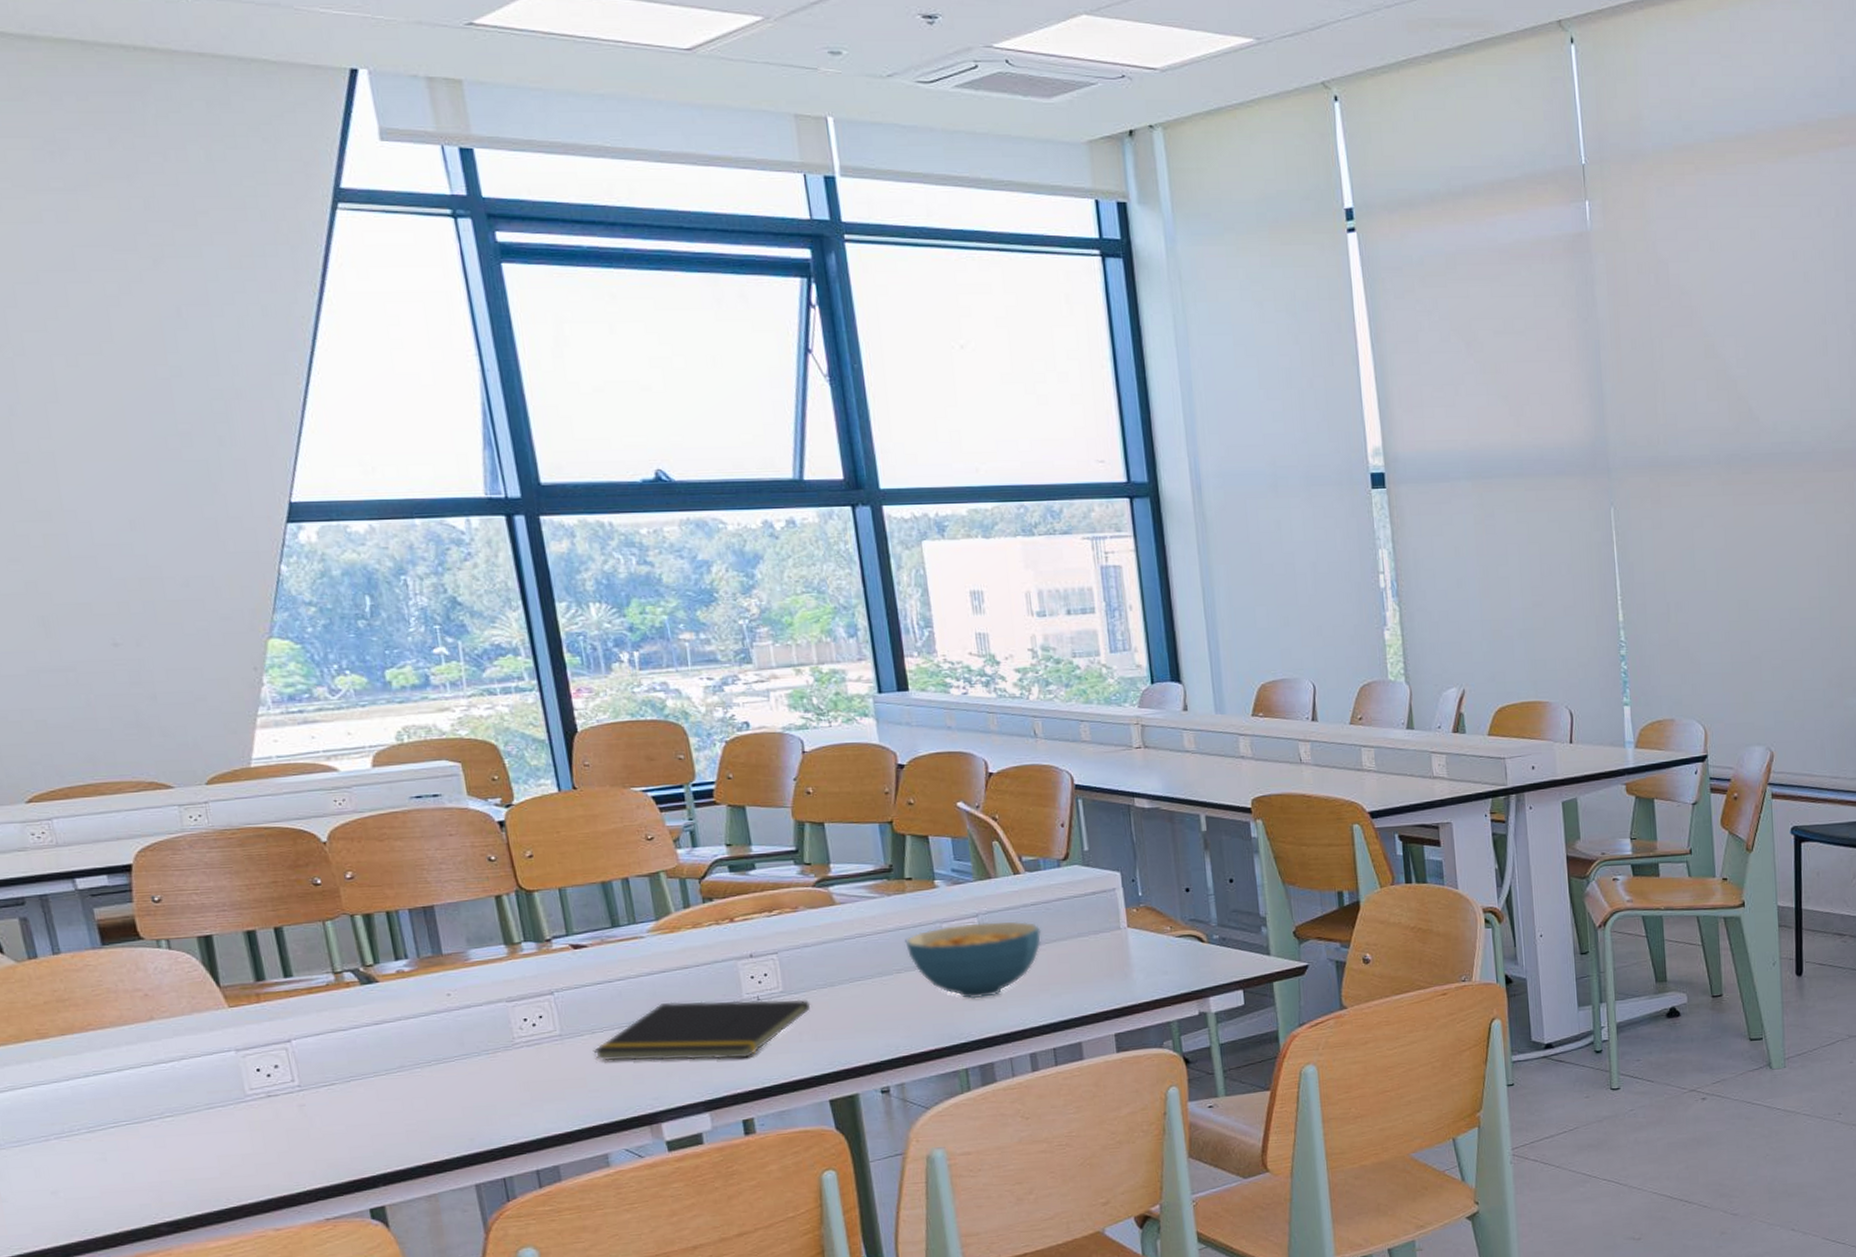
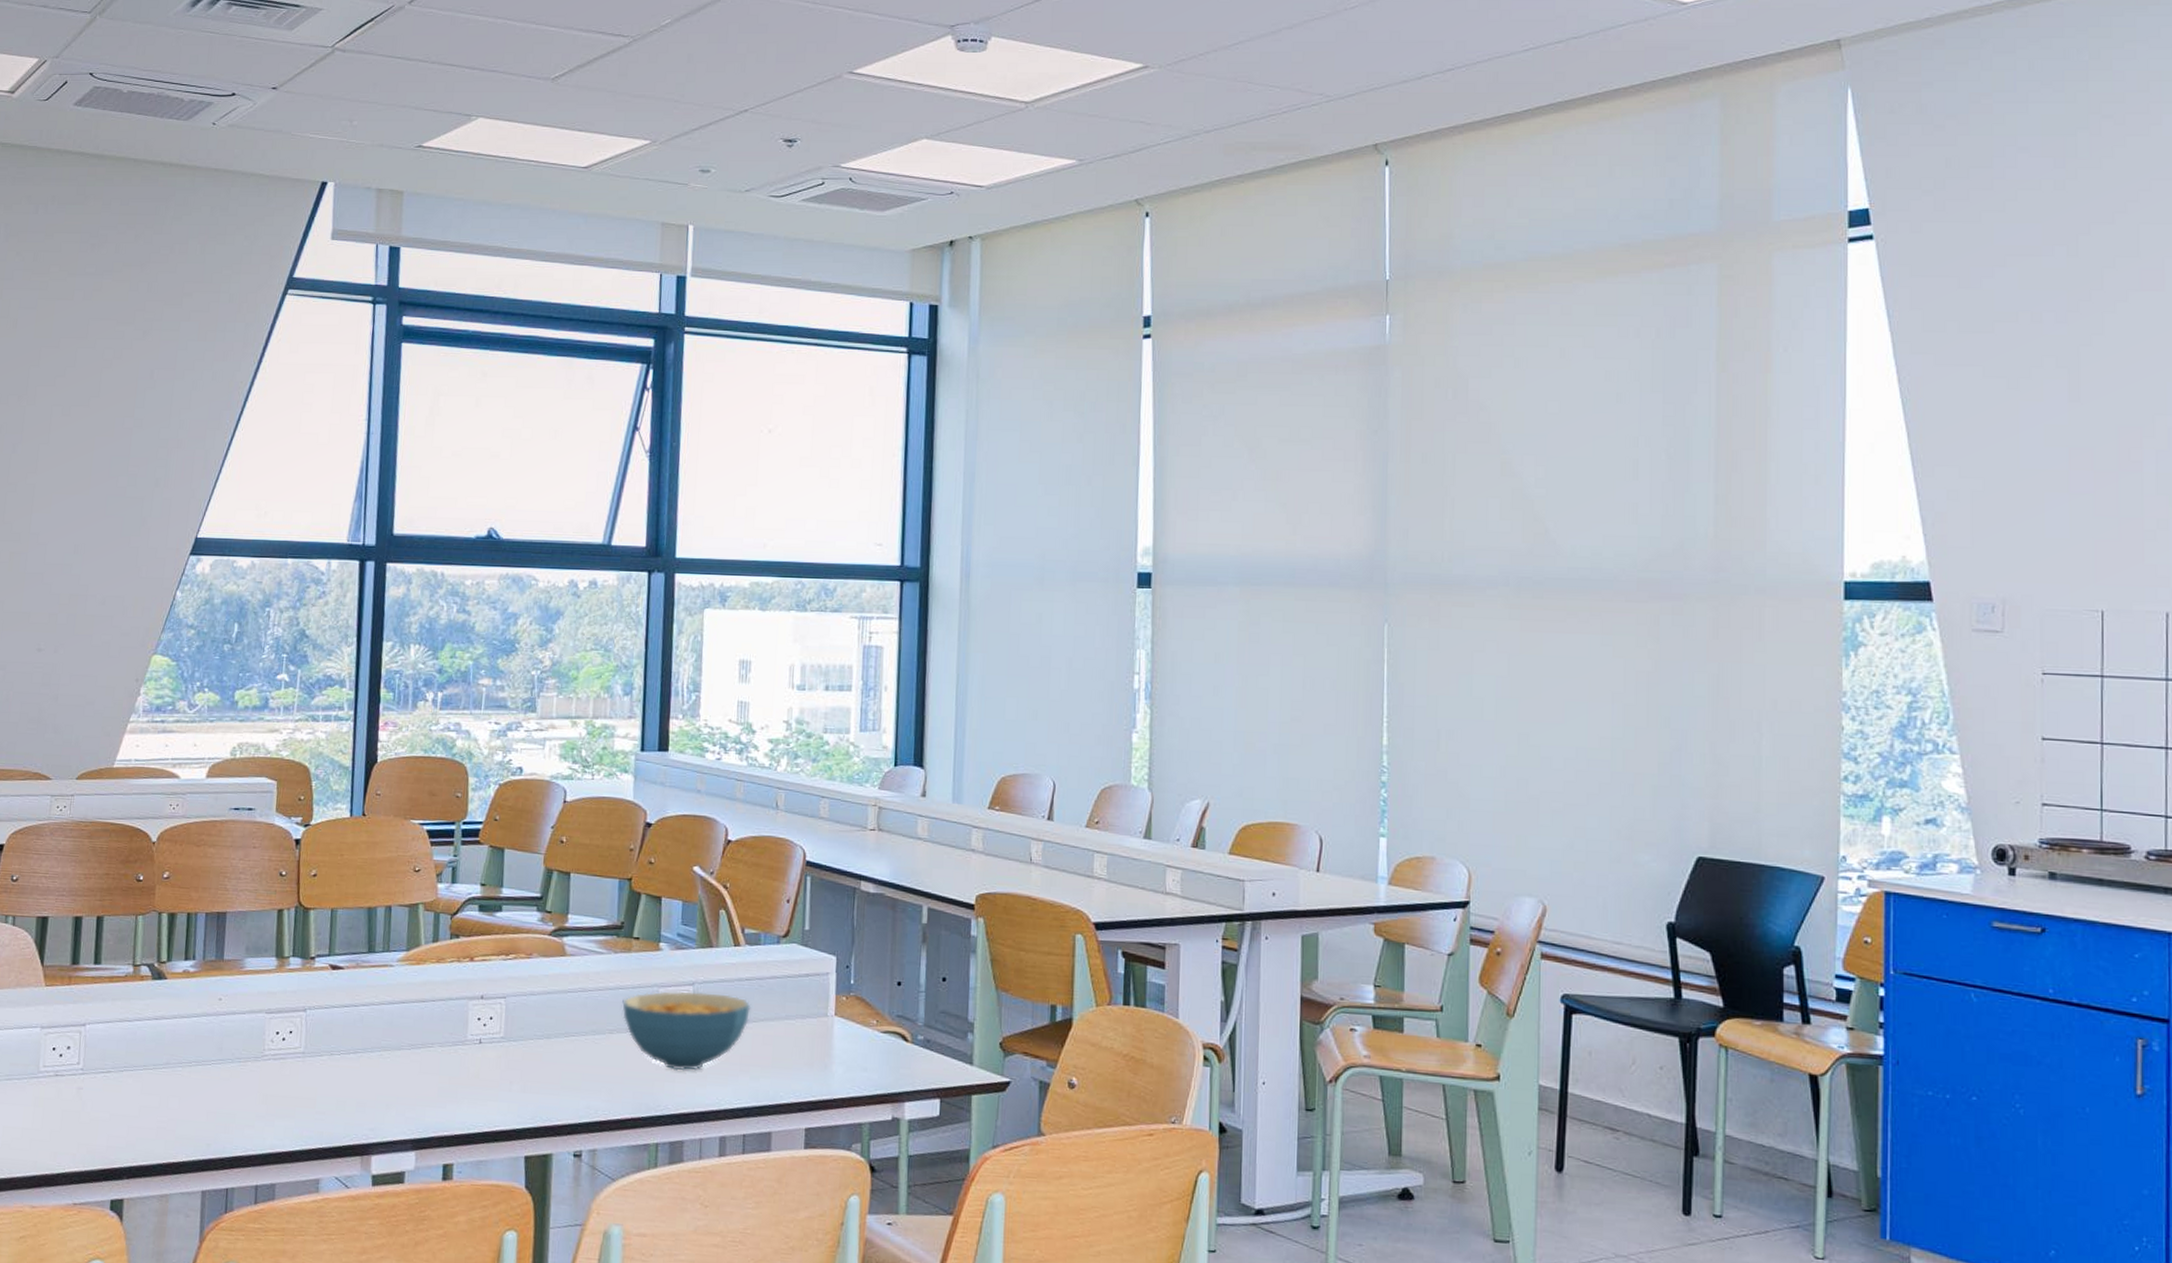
notepad: present [593,999,811,1061] -> none [327,1033,526,1100]

